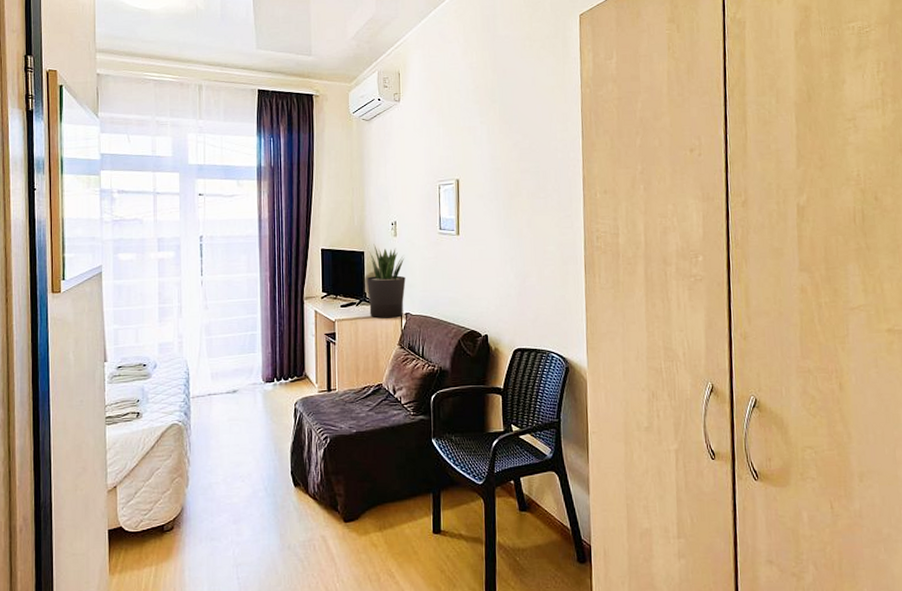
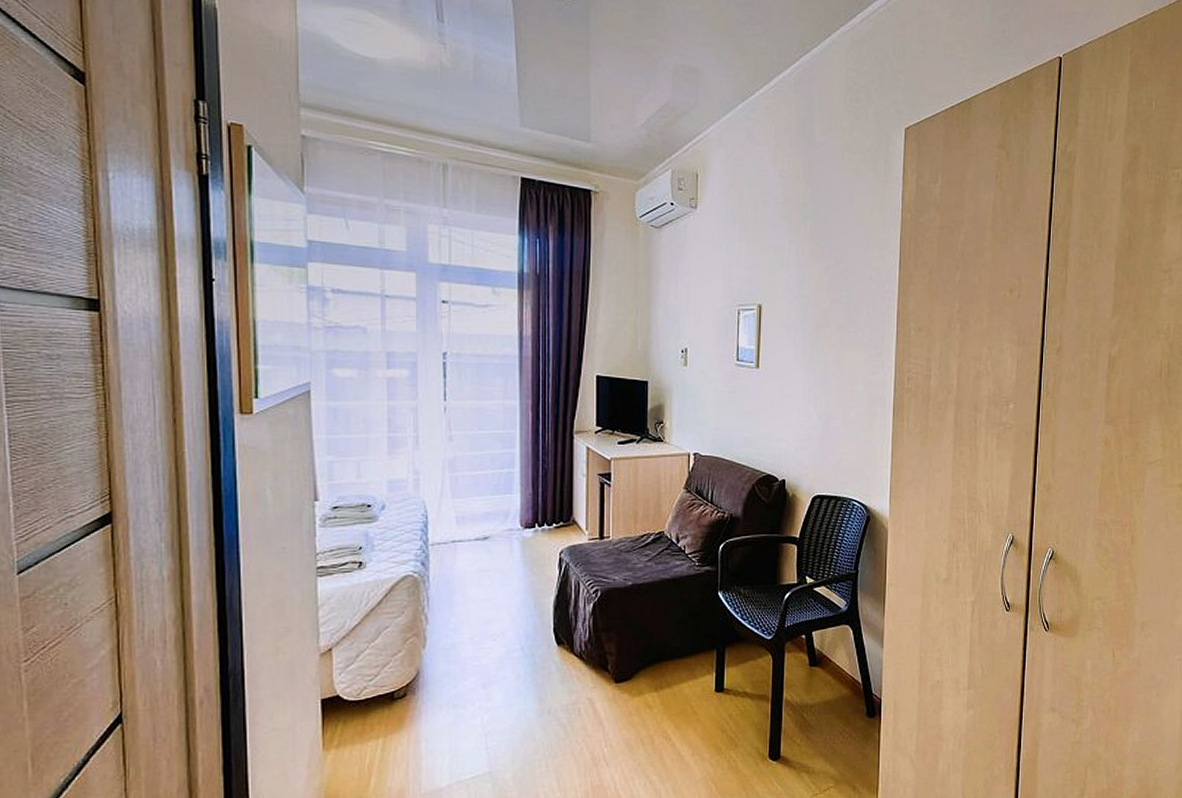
planter: present [366,244,406,319] -> none [649,373,696,458]

